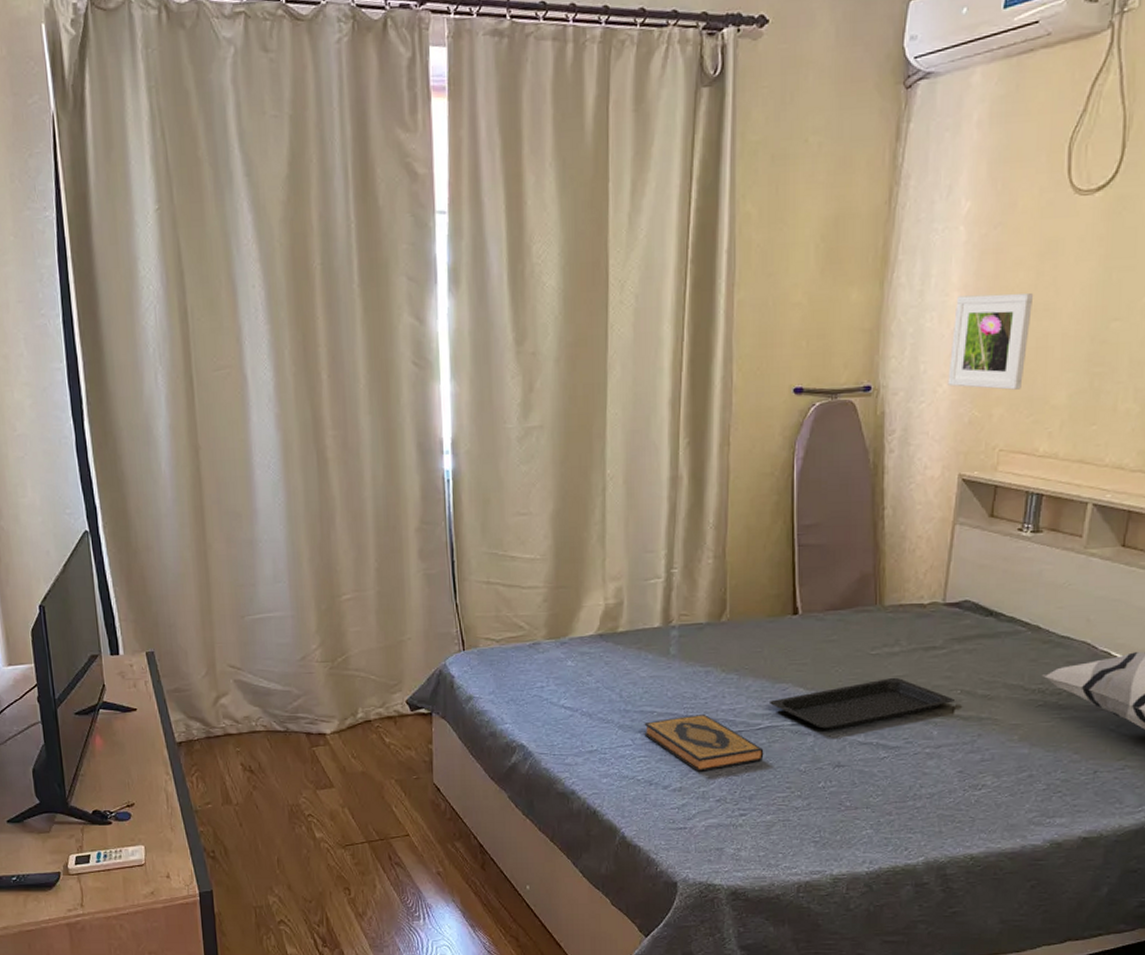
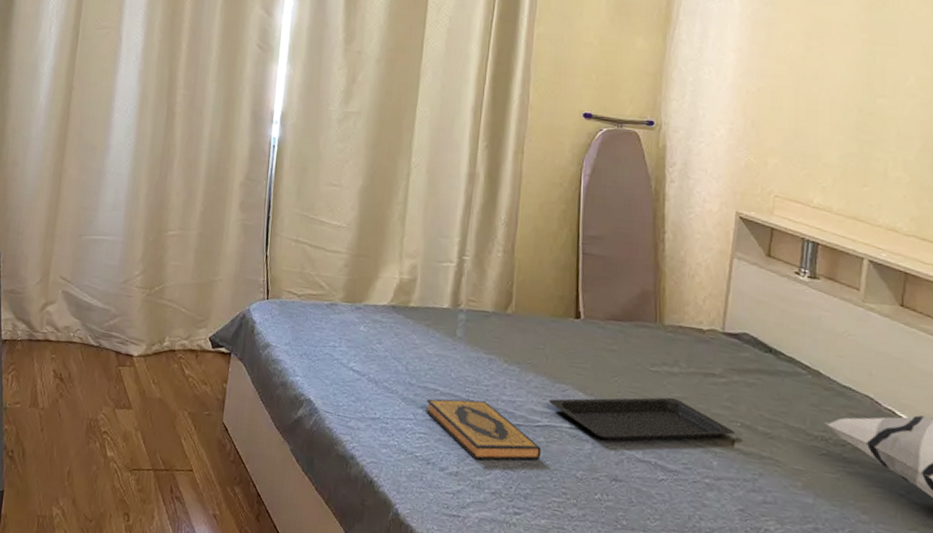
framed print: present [947,293,1034,390] -> none [725,57,804,144]

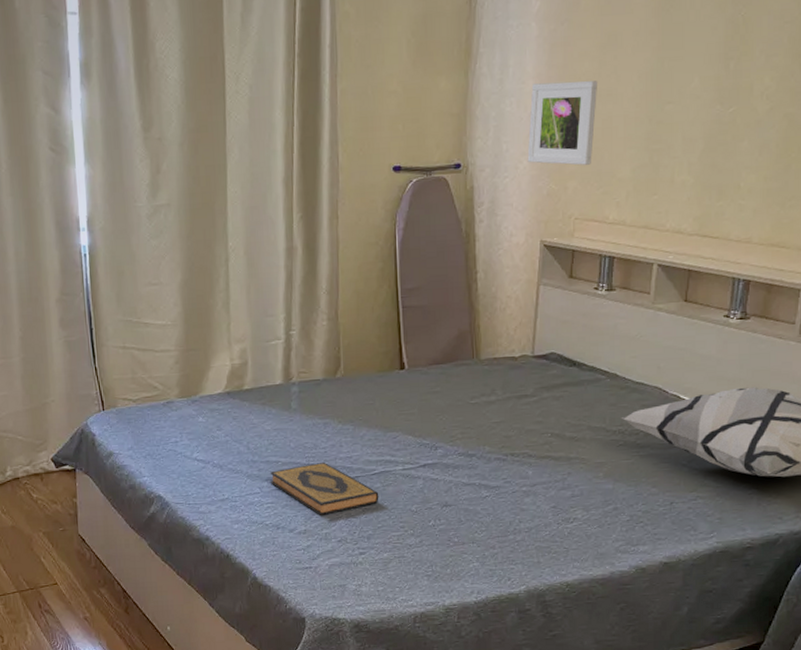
serving tray: present [548,397,734,442] -> none [381,423,546,473]
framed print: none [725,57,804,144] -> present [527,80,598,166]

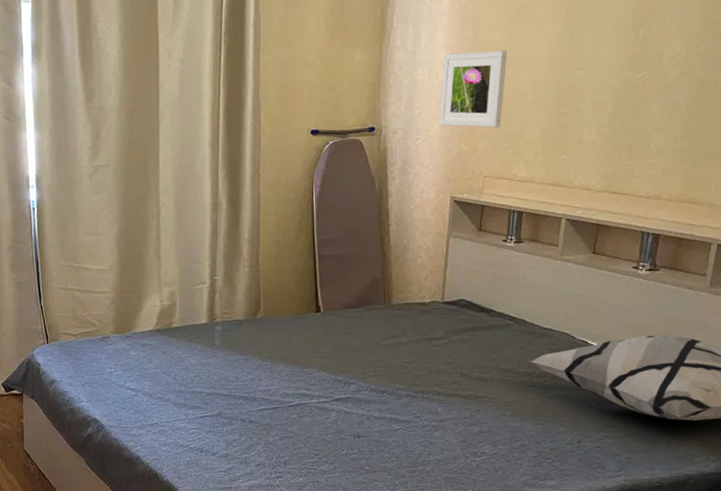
hardback book: present [270,463,379,515] -> none [195,394,295,441]

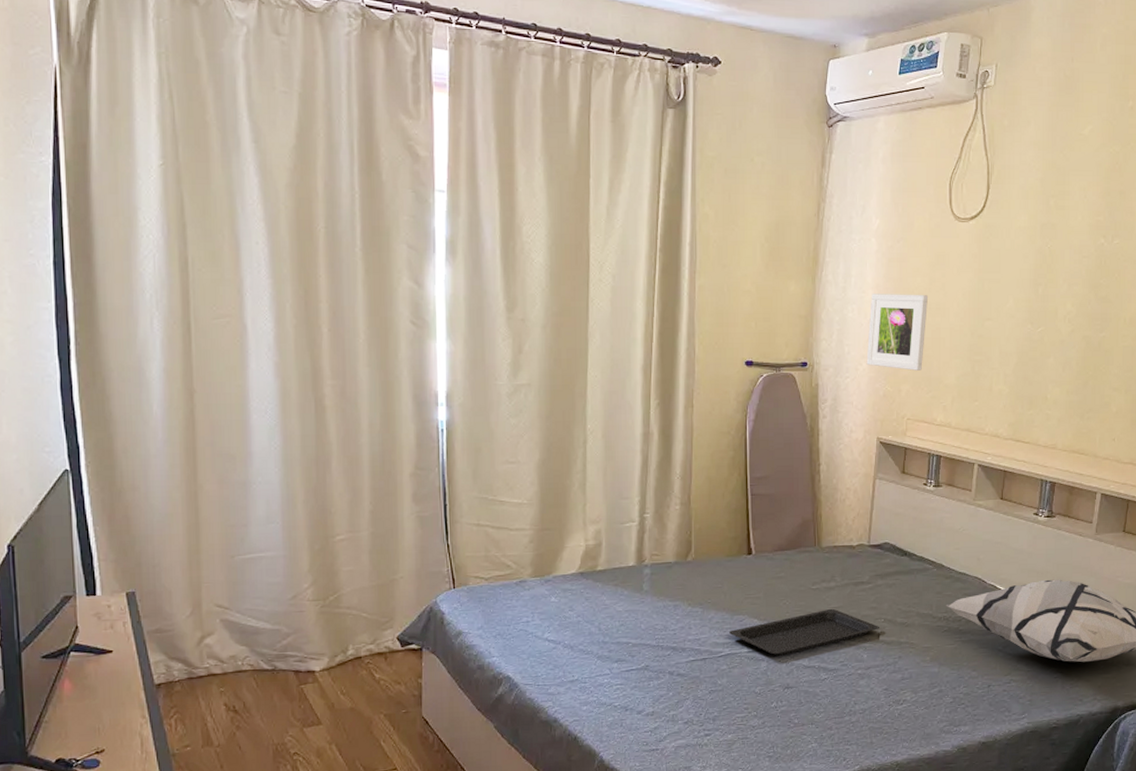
serving tray: none [298,363,455,407] -> present [728,608,879,656]

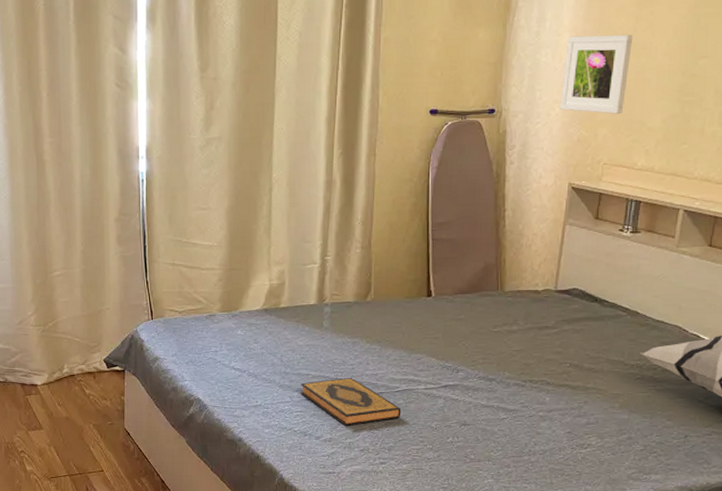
hardback book: none [620,644,725,697] -> present [301,378,401,426]
serving tray: present [728,608,879,656] -> none [406,351,564,394]

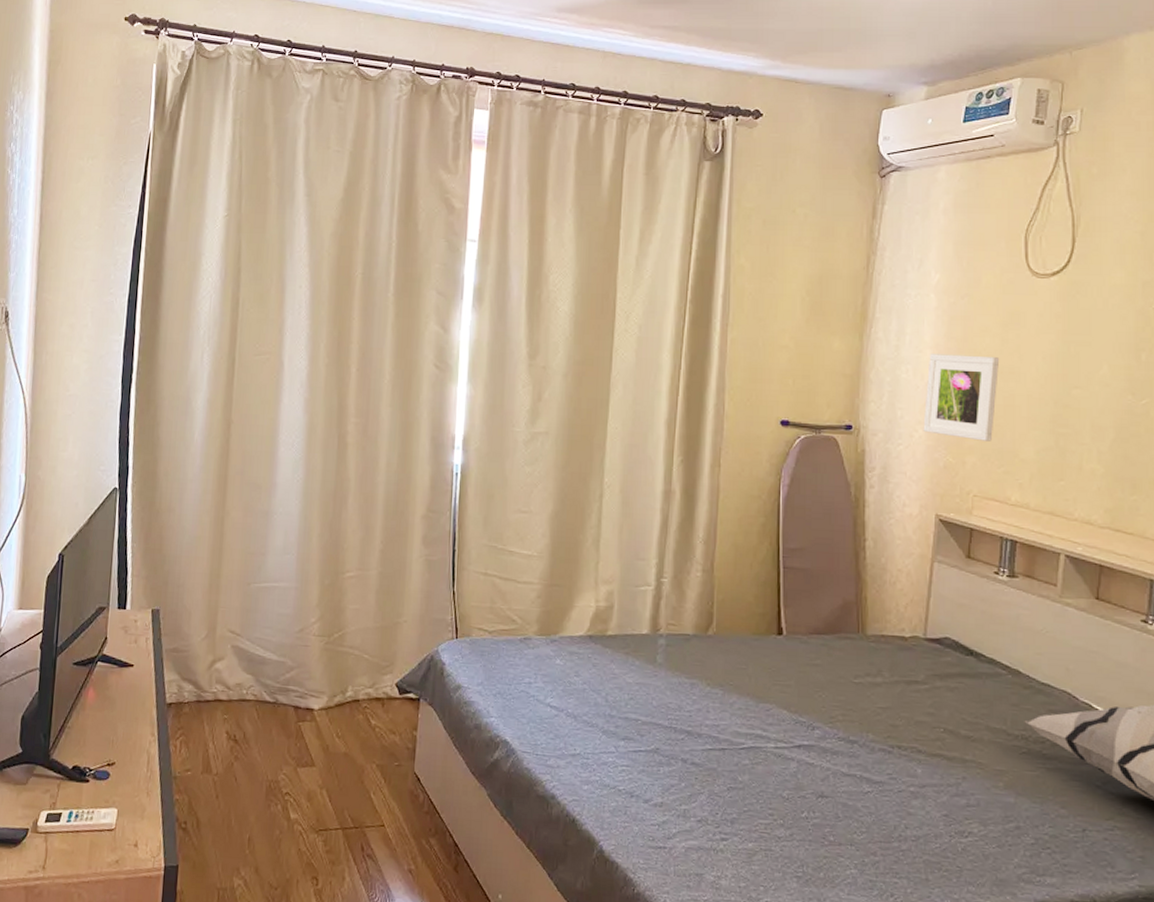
hardback book: present [301,378,401,426] -> none [628,727,747,789]

